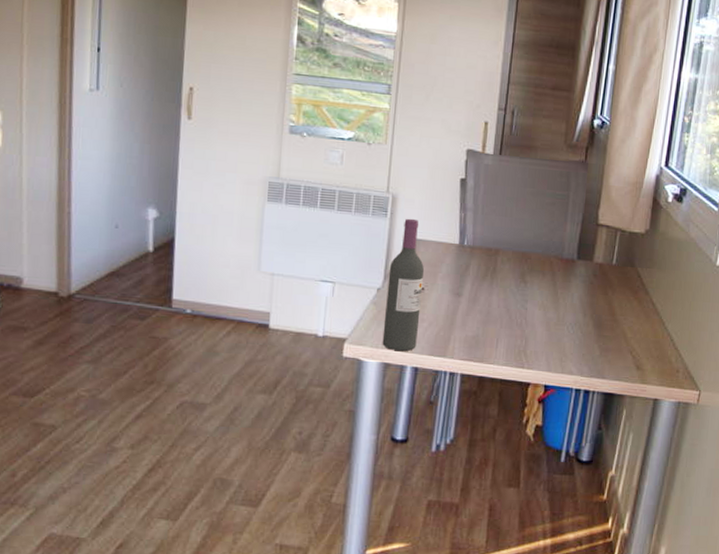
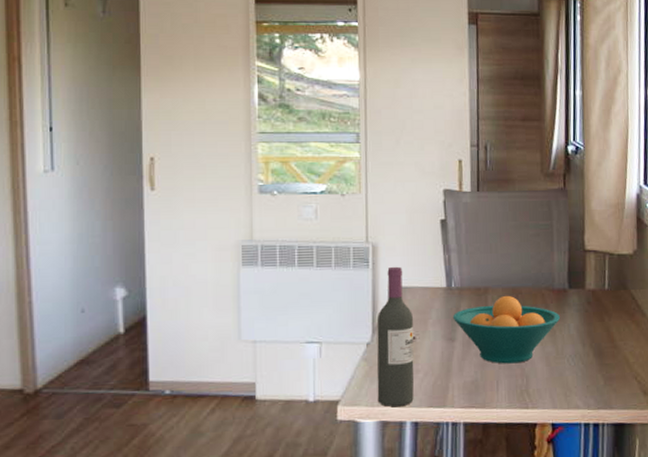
fruit bowl: none [461,258,566,325] -> present [452,295,561,364]

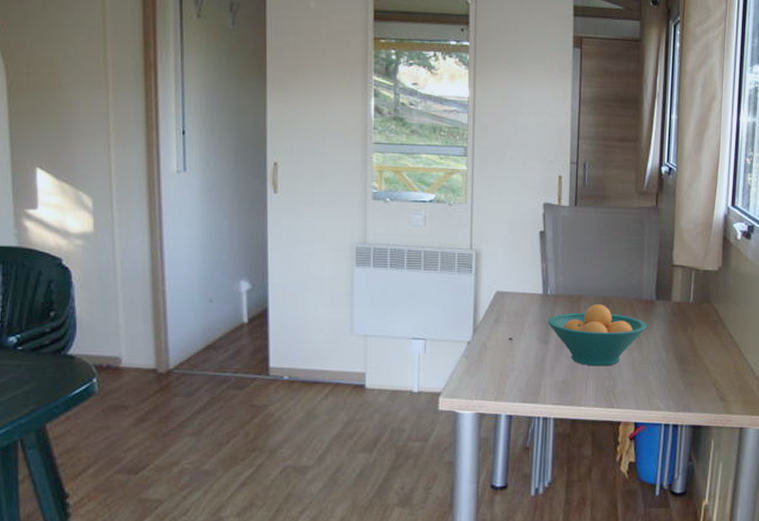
wine bottle: present [376,266,414,407] -> none [476,272,511,400]

